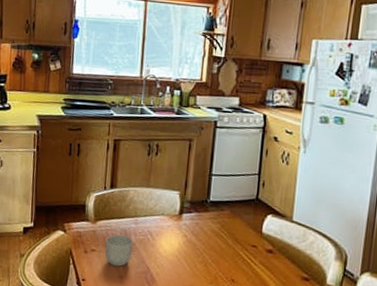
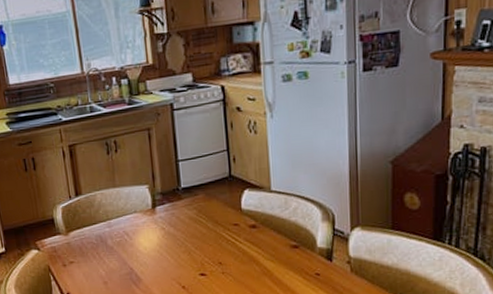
mug: present [105,234,133,267] -> none [82,241,112,273]

